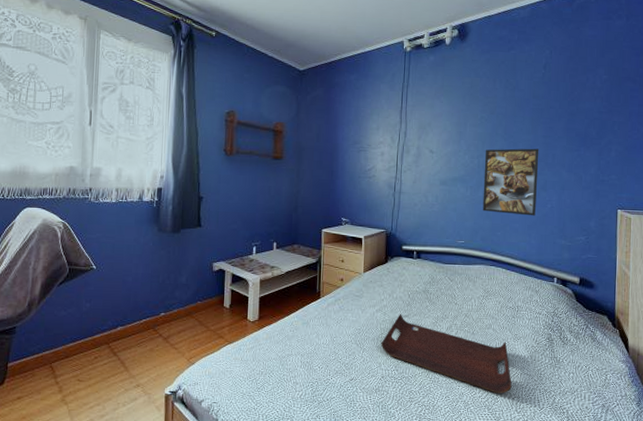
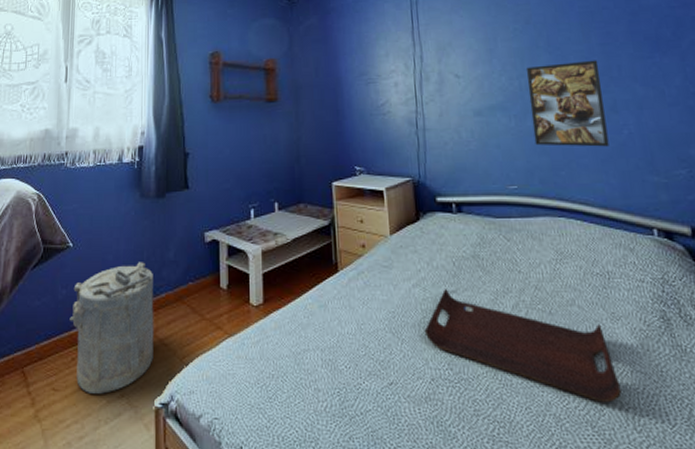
laundry hamper: none [93,284,168,384] -> present [69,262,154,394]

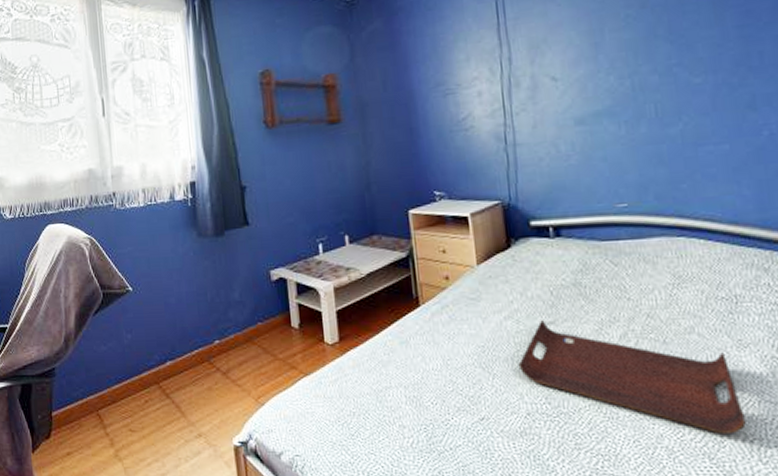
laundry hamper: present [69,262,154,394] -> none [138,304,228,434]
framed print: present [526,60,609,147] -> none [640,47,744,156]

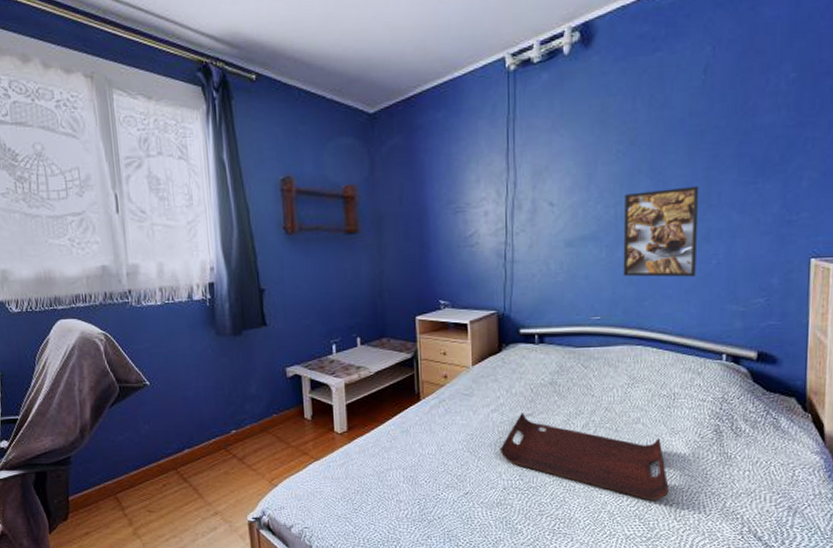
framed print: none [640,47,744,156] -> present [623,186,699,277]

